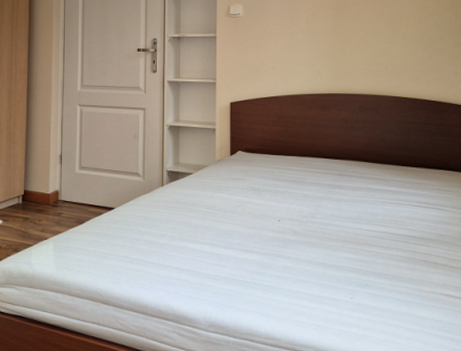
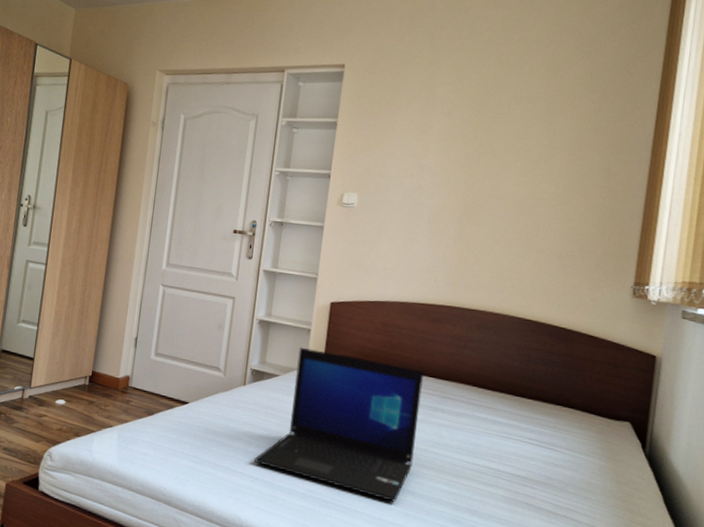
laptop: none [179,145,321,275] -> present [254,347,424,502]

